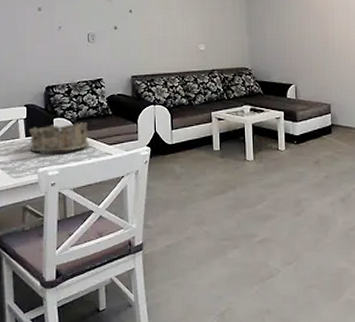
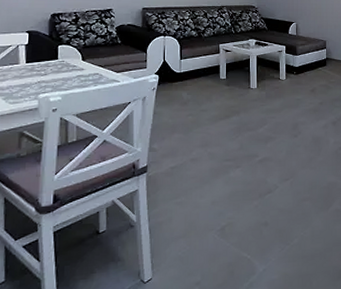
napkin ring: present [29,122,90,153] -> none [30,50,96,79]

